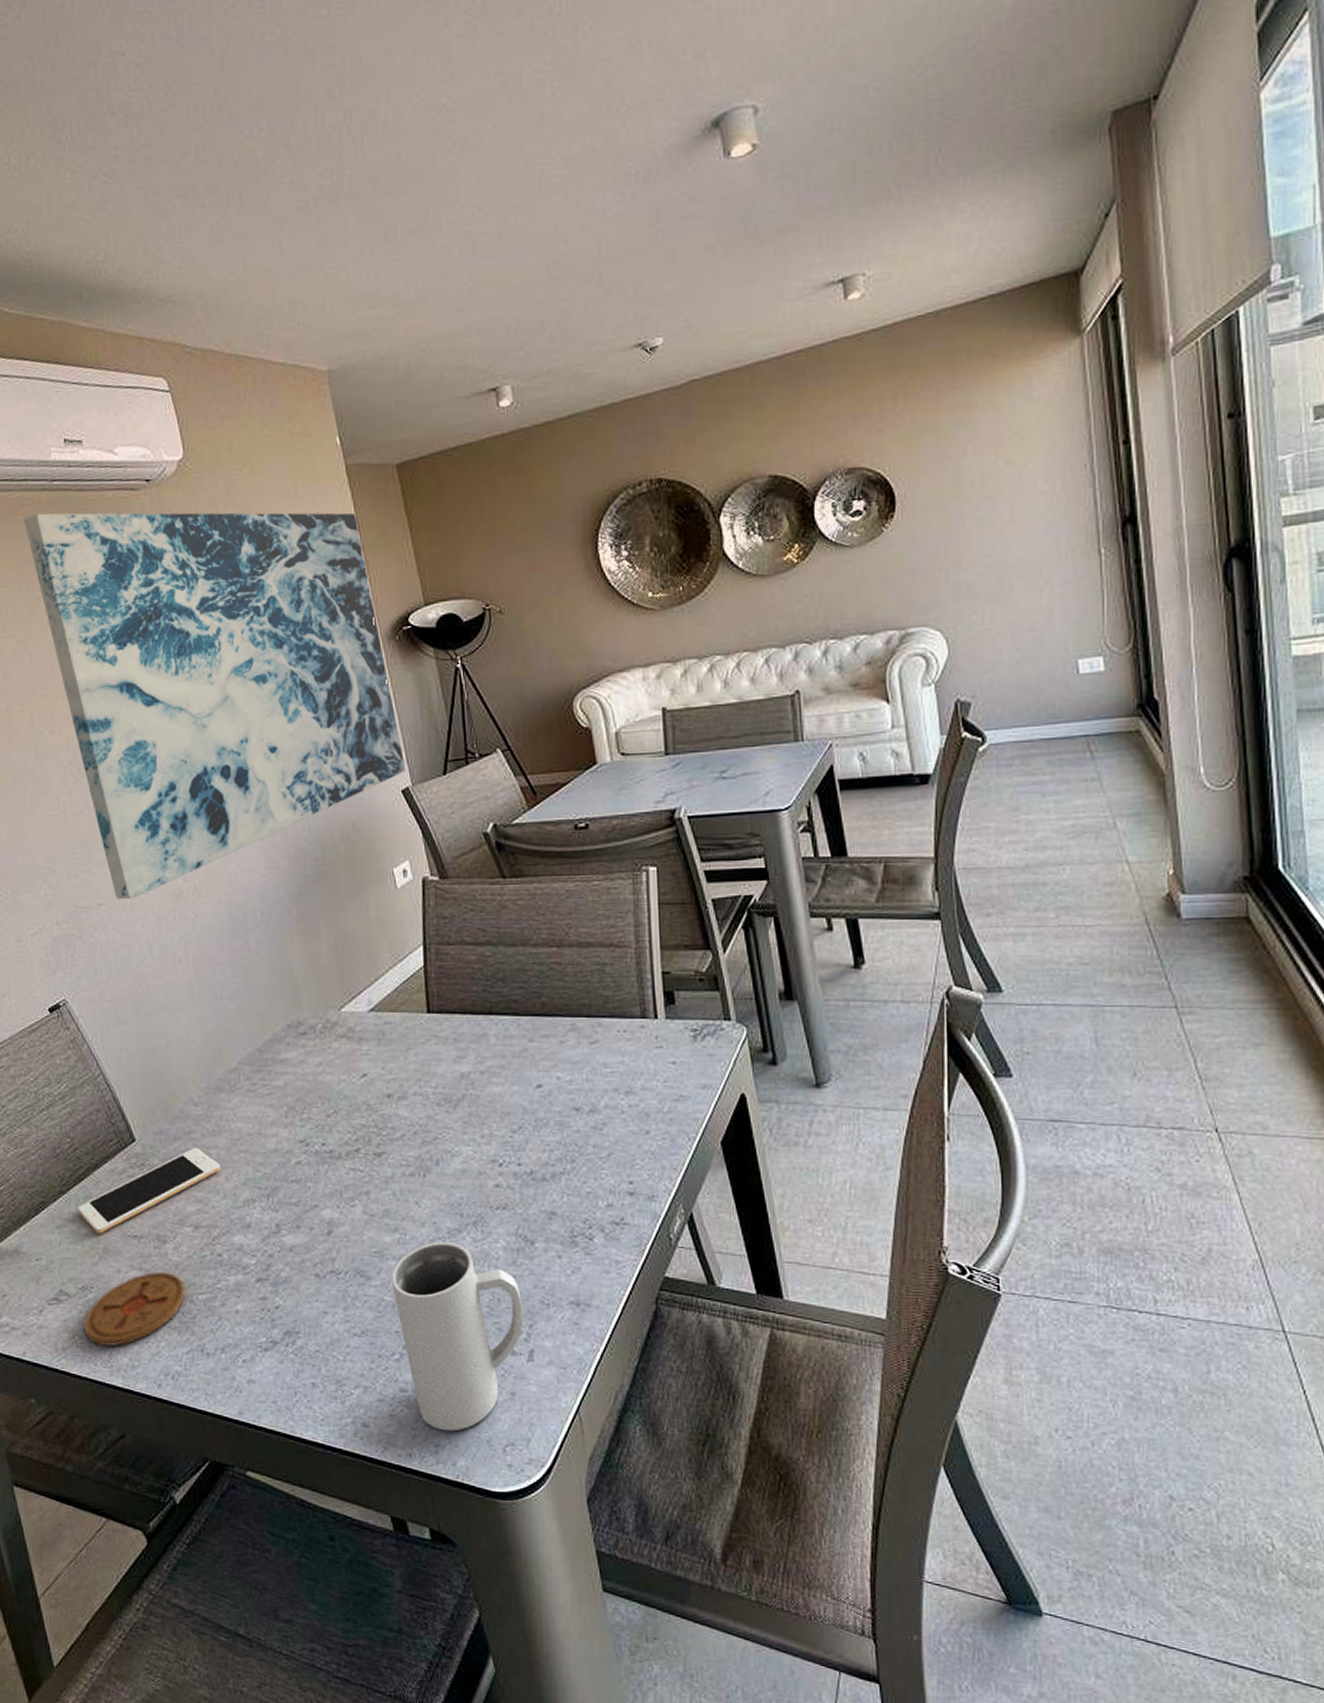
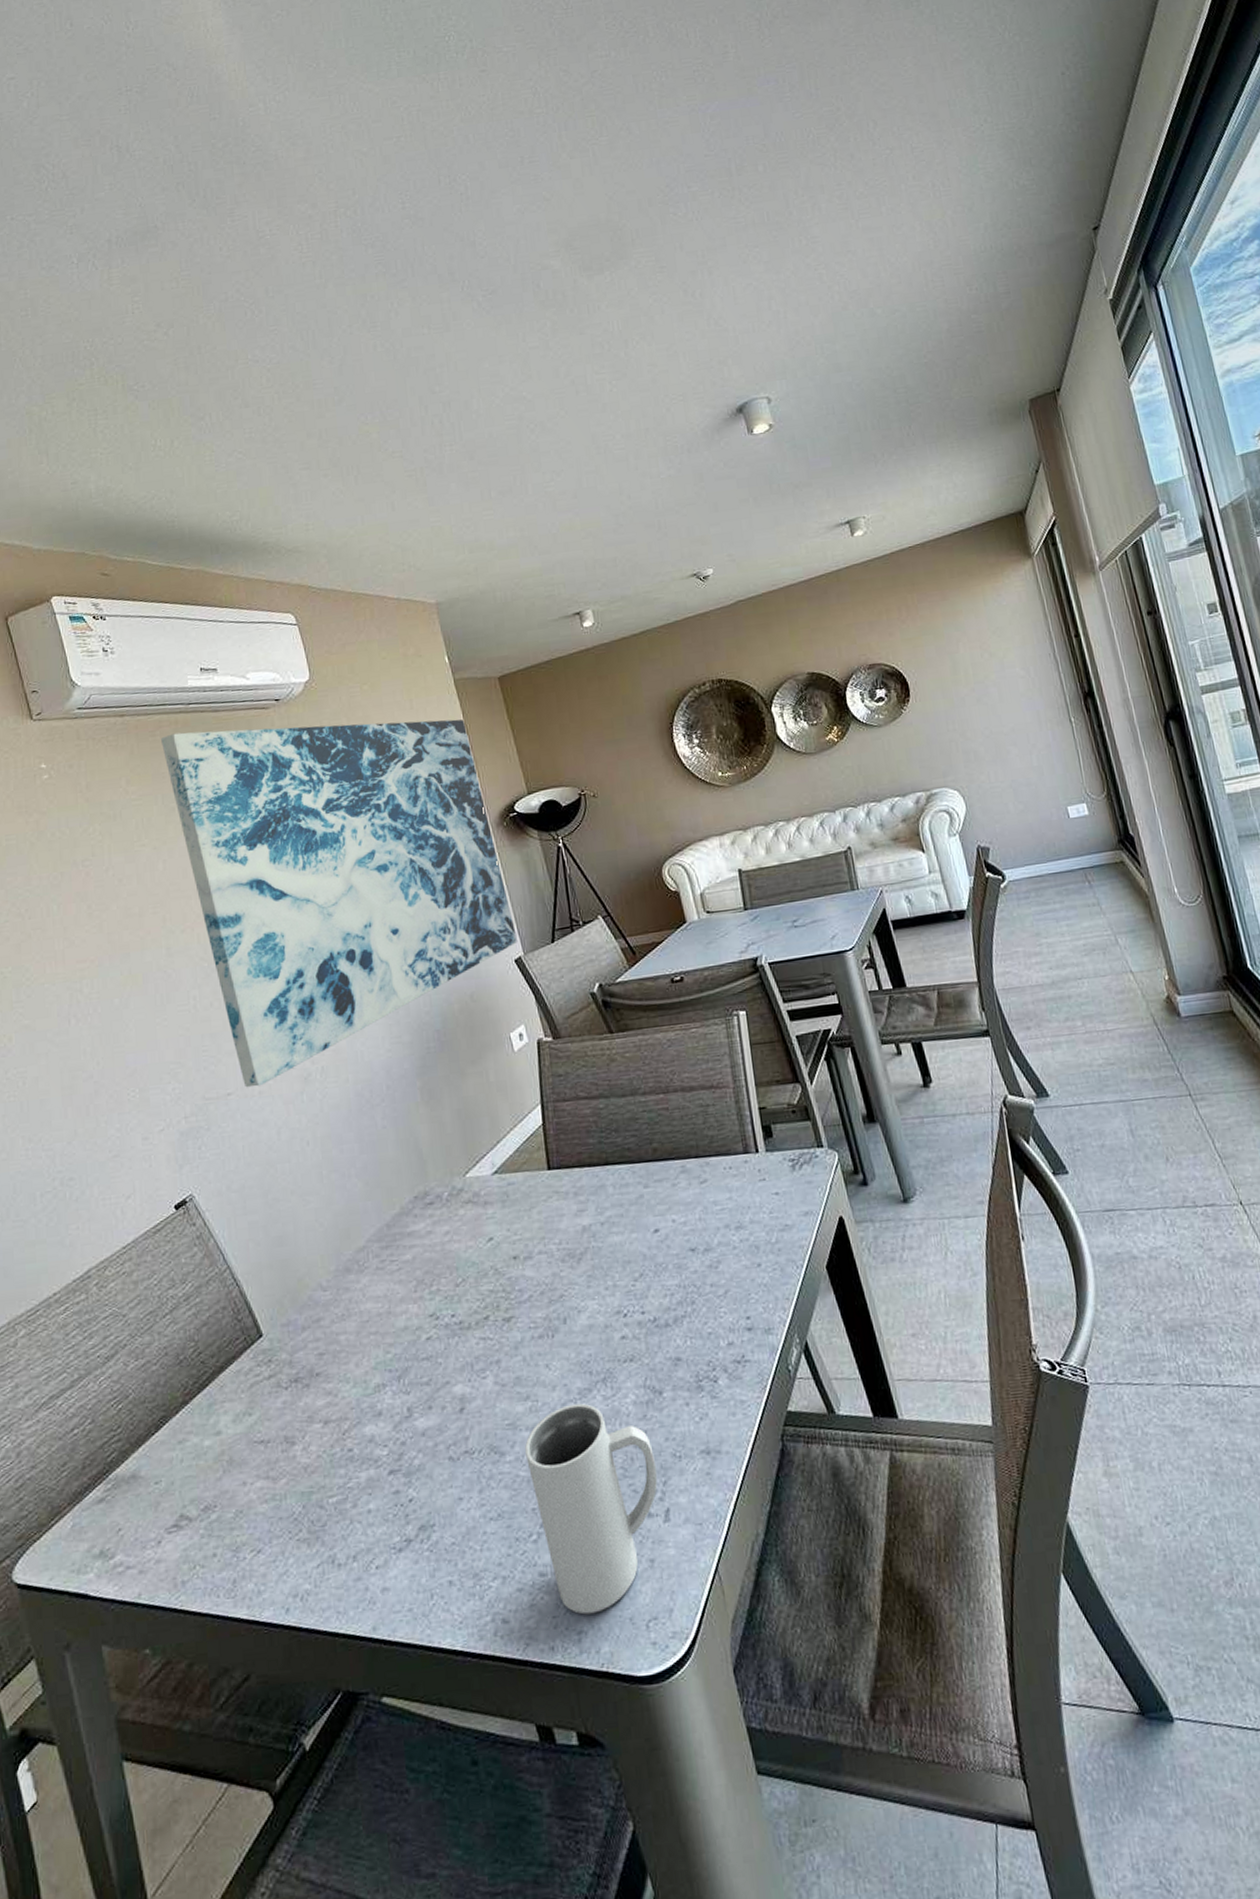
cell phone: present [77,1148,221,1234] -> none [201,1335,350,1444]
coaster: present [83,1271,186,1346] -> none [205,1477,315,1573]

